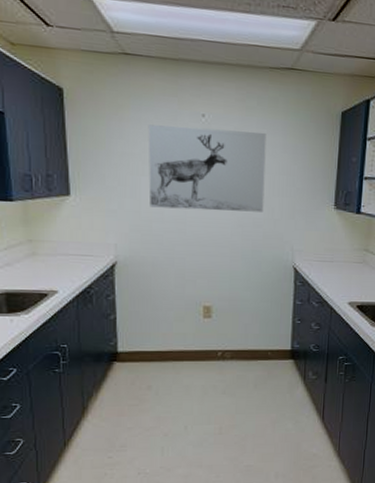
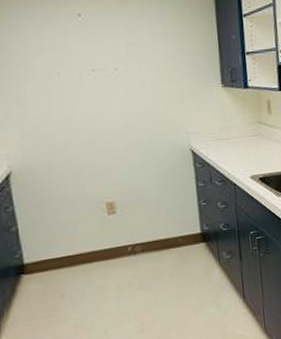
wall art: present [148,124,267,212] -> none [25,23,153,112]

